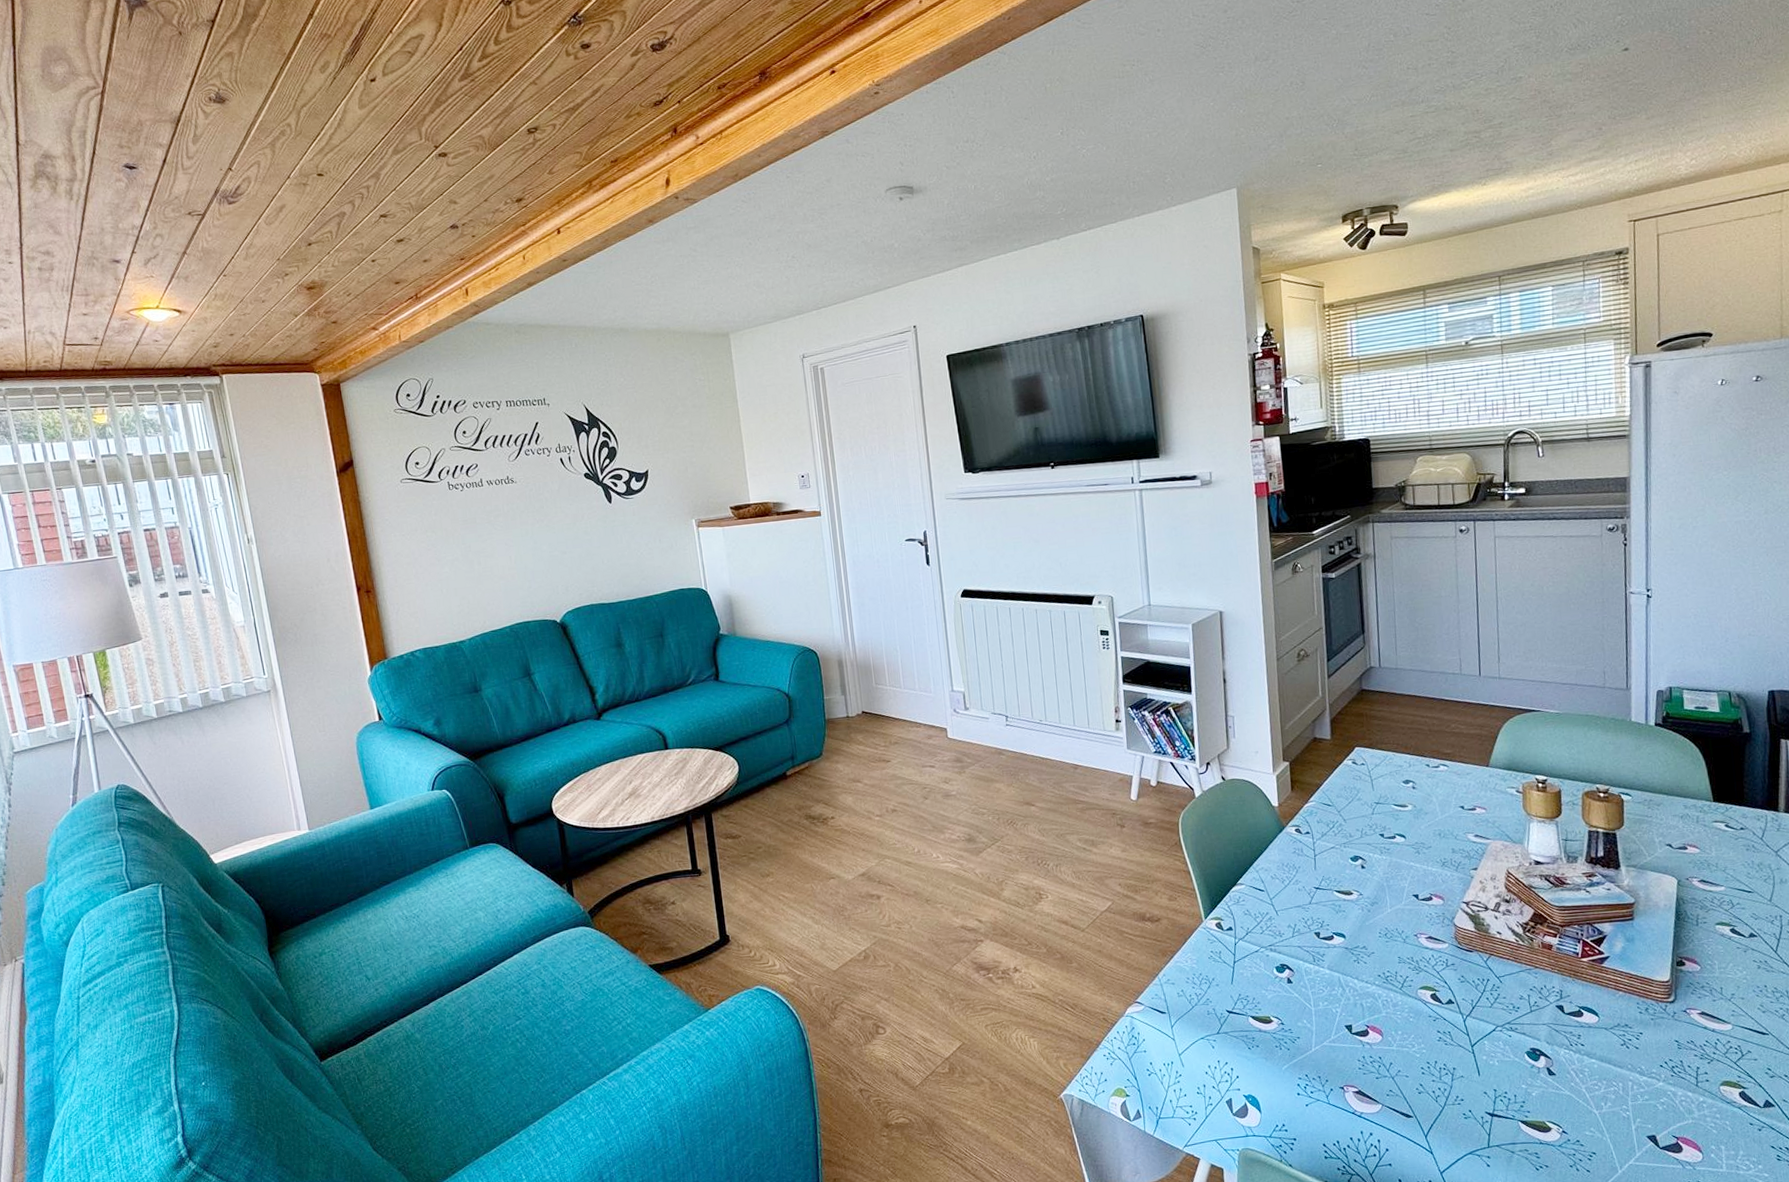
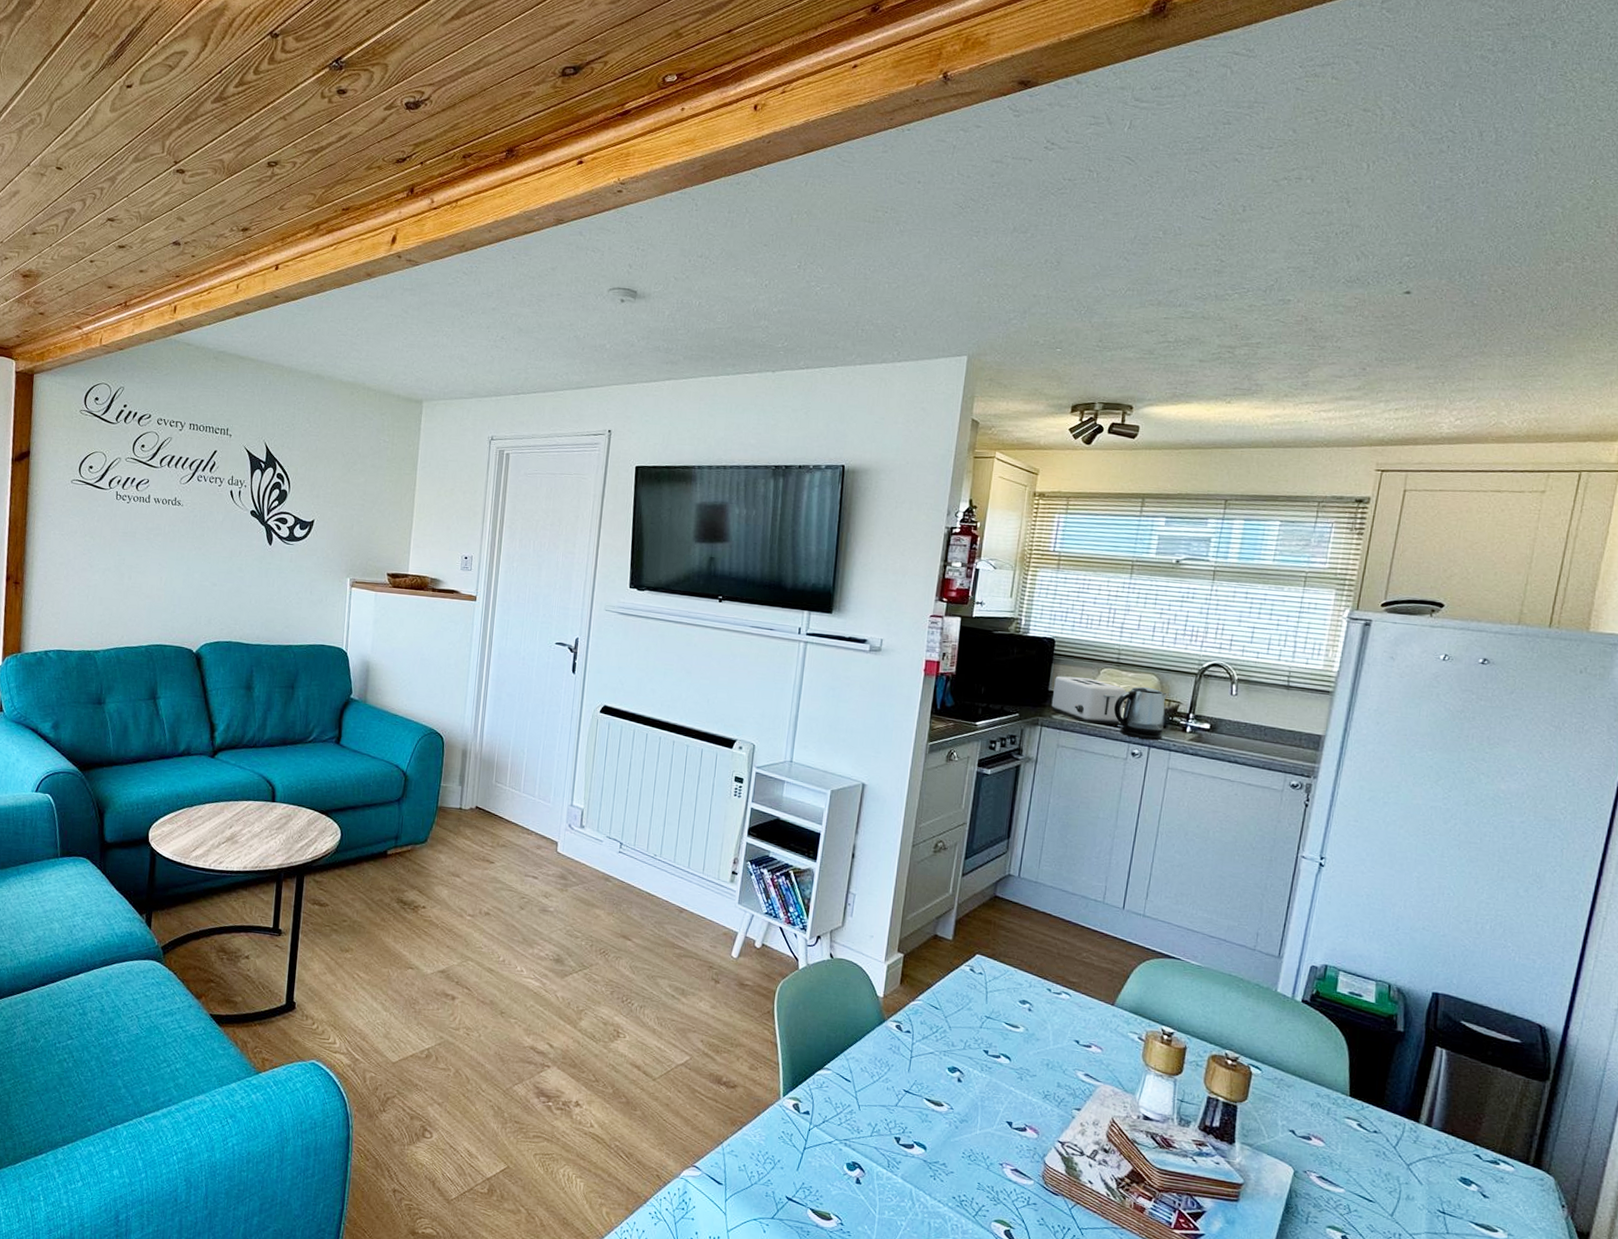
toaster: none [1376,468,1445,511] -> present [1051,675,1126,725]
kettle: none [1435,465,1485,515] -> present [1114,686,1166,740]

